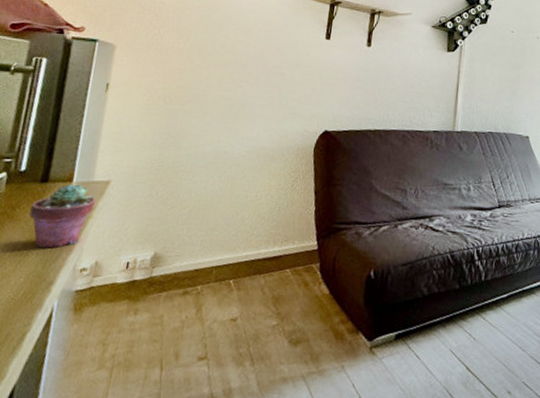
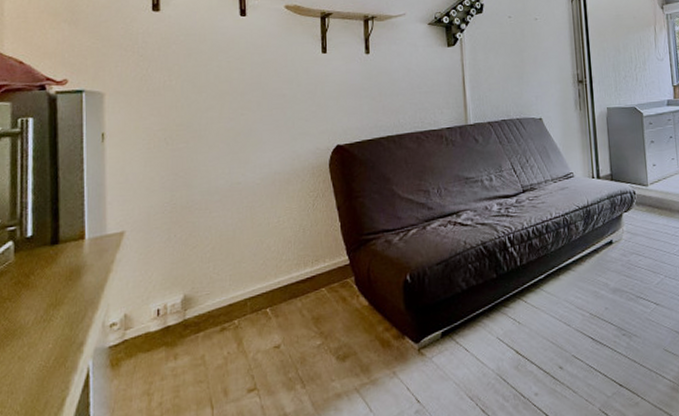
potted succulent: present [29,183,96,248] -> none [46,240,112,311]

